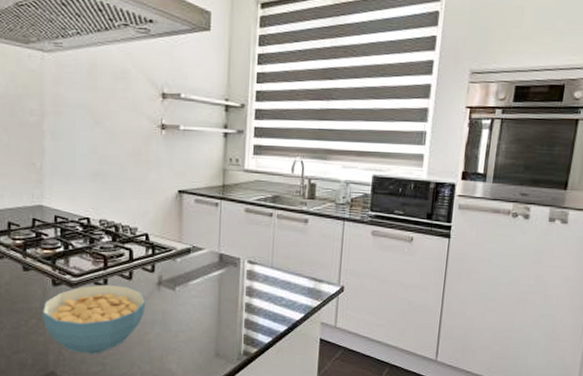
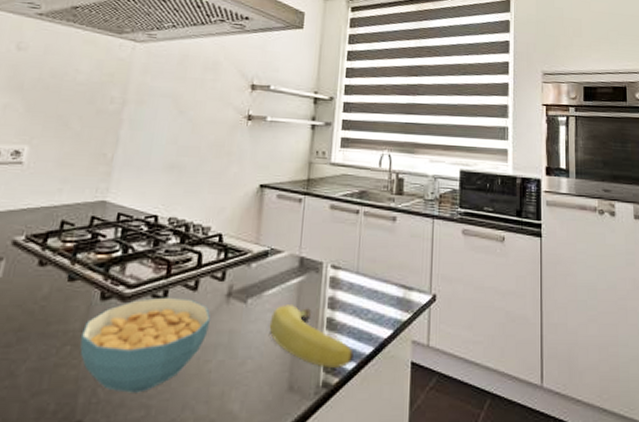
banana: none [196,292,269,341] -> present [269,305,354,368]

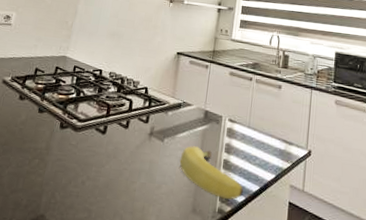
cereal bowl: present [80,297,211,393] -> none [44,130,137,200]

